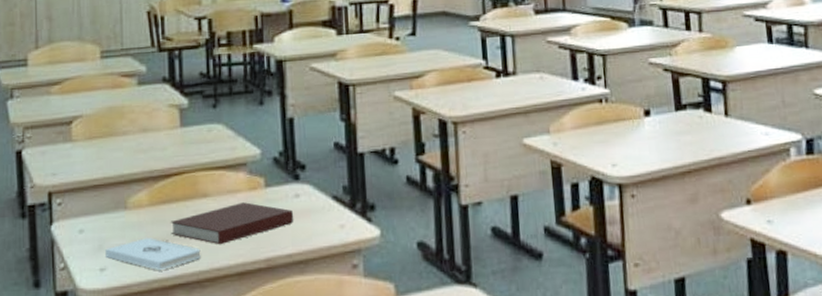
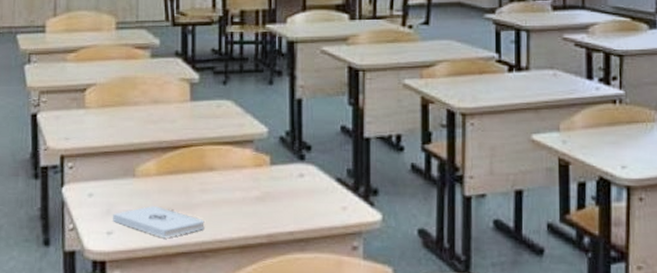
notebook: present [170,202,294,245] -> none [176,178,297,218]

